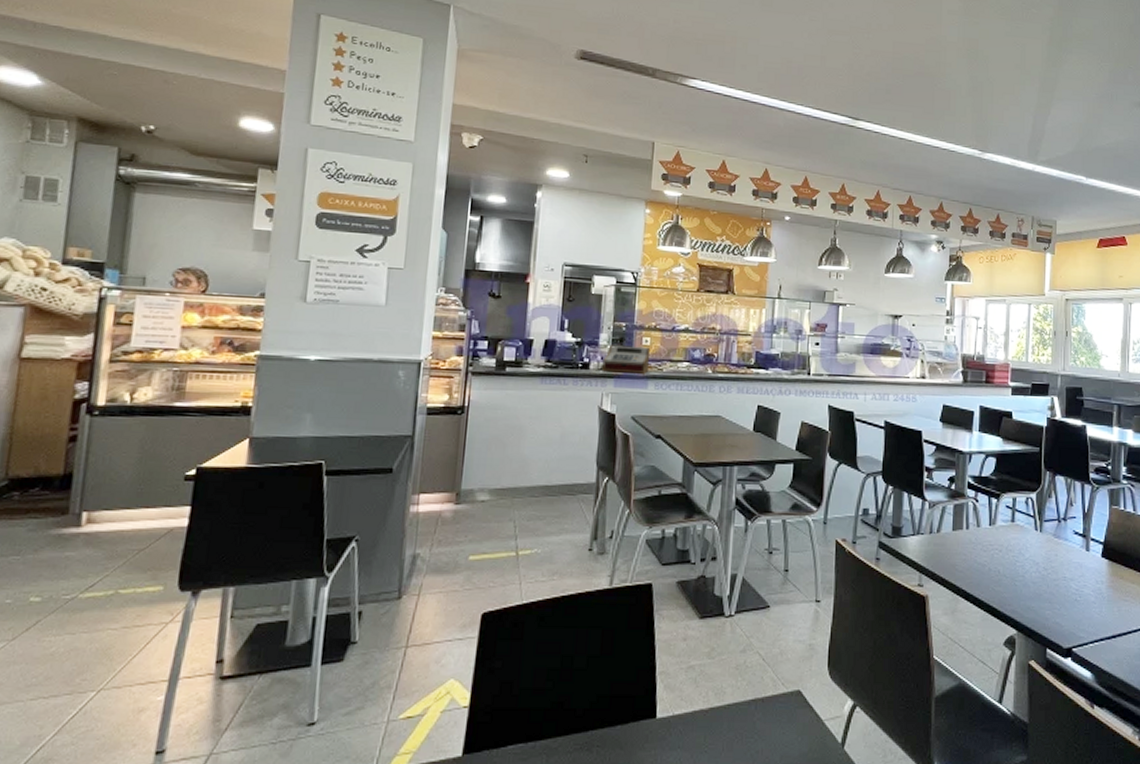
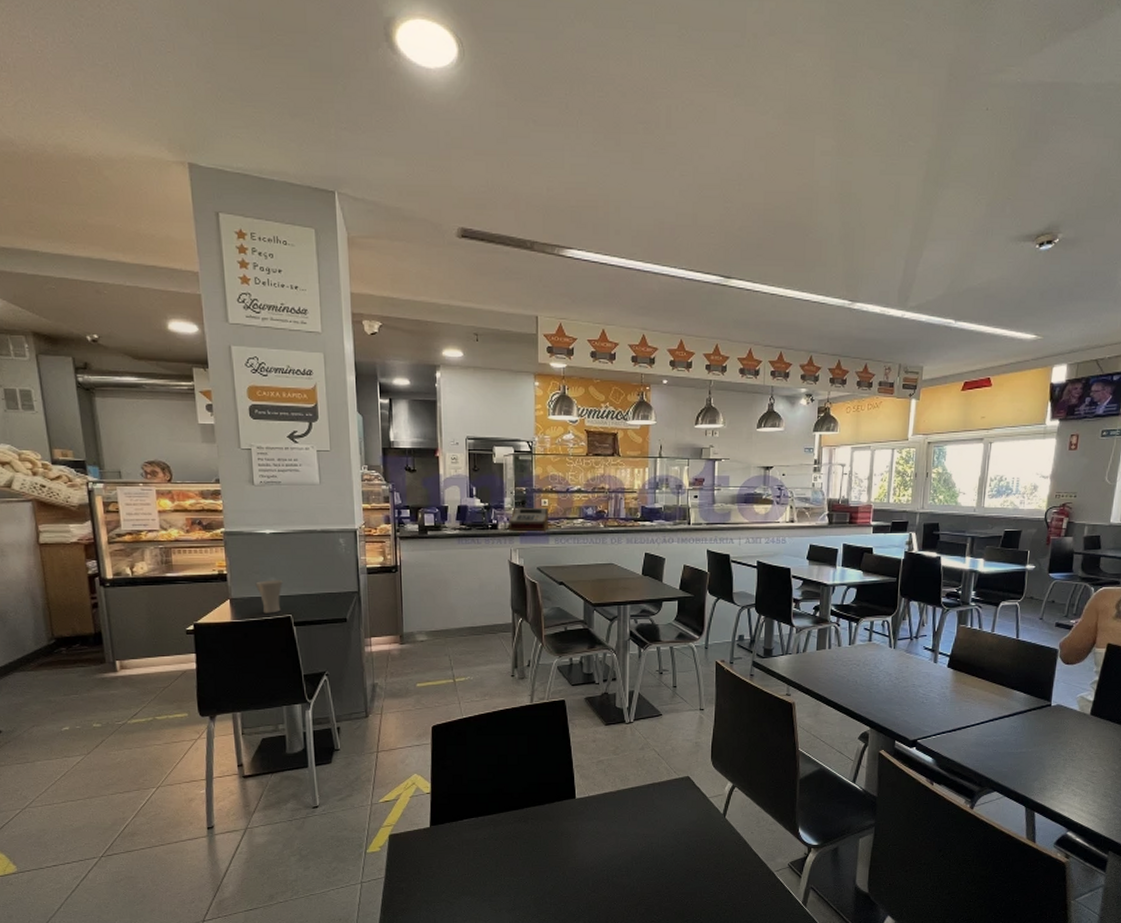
cup: none [285,416,321,459] -> present [255,580,283,614]

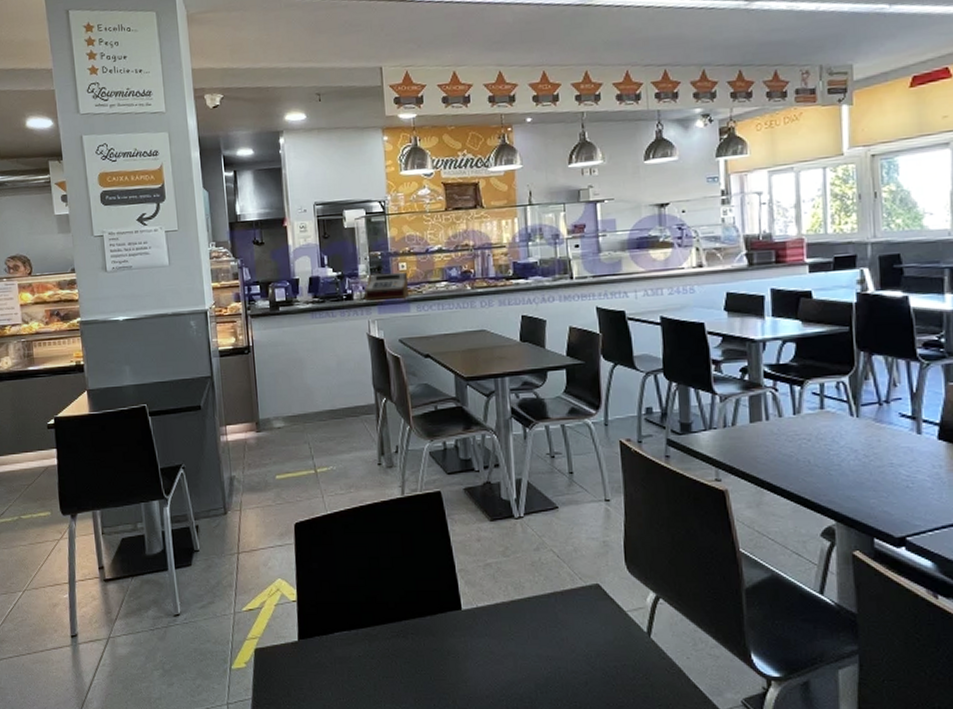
cup: present [255,580,283,614] -> none [110,368,138,404]

